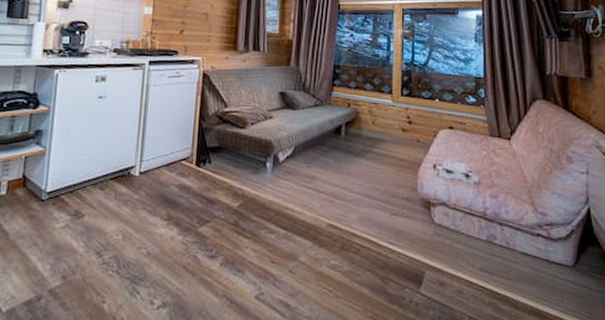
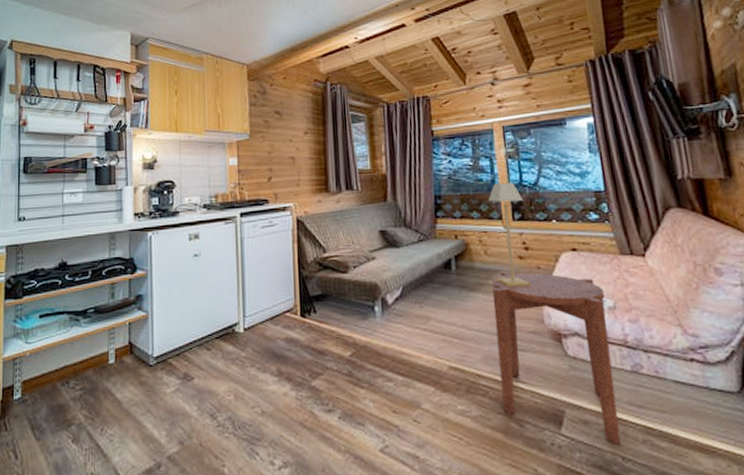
side table: none [371,141,472,306] -> present [492,271,621,446]
table lamp: none [380,61,413,157] -> present [488,183,533,287]

